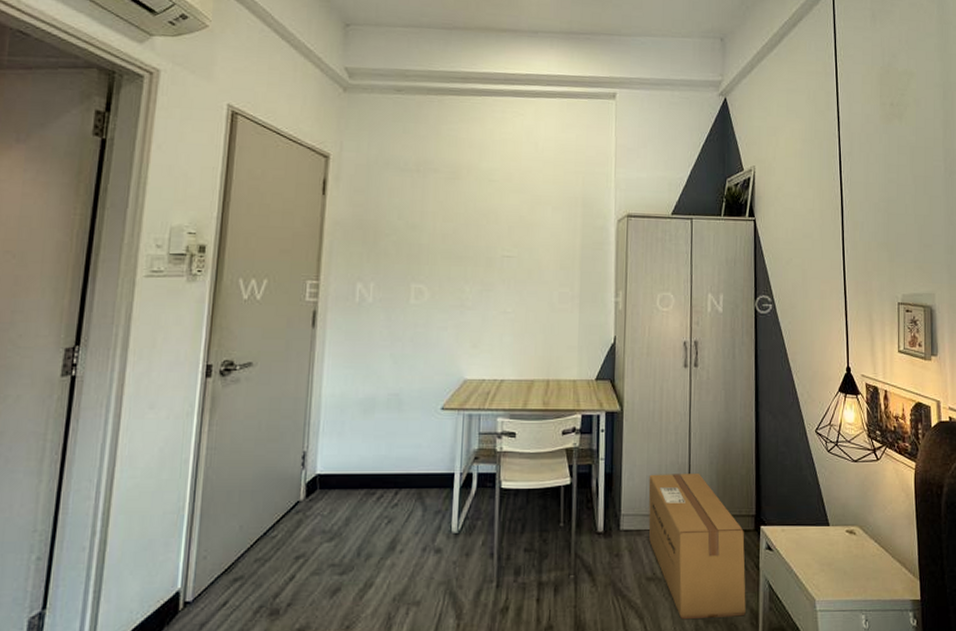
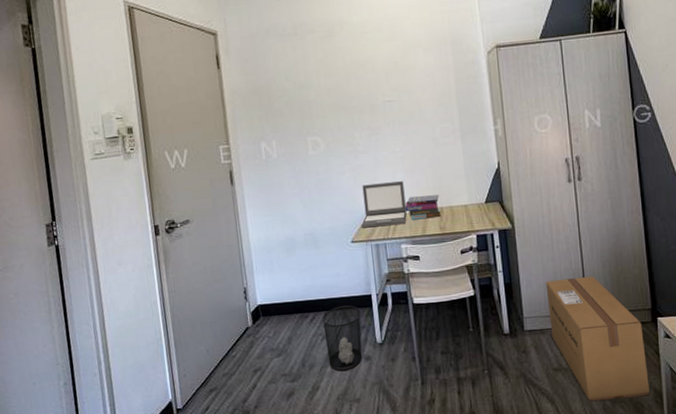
waste bin: none [390,484,439,566] -> present [322,305,363,372]
laptop: none [456,345,510,395] -> present [361,181,407,228]
books: none [507,363,547,391] -> present [405,195,441,220]

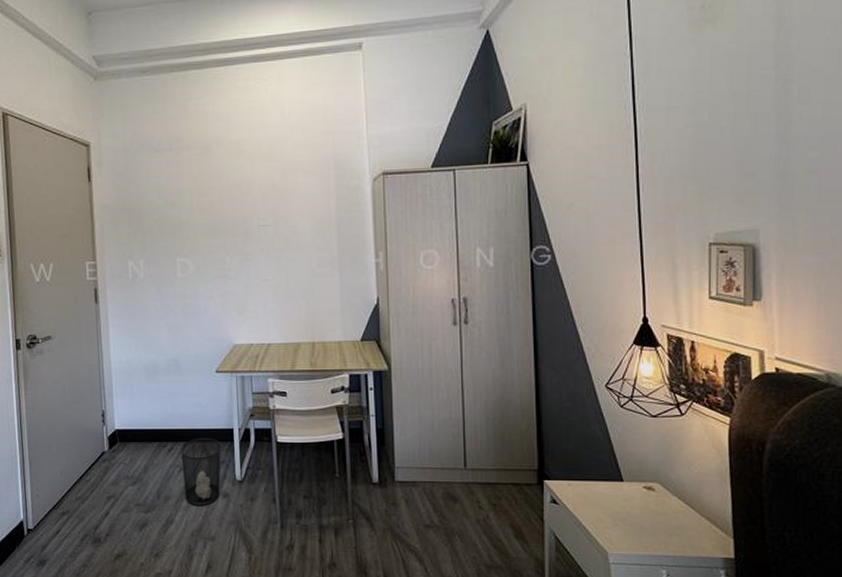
laptop: present [361,181,407,228] -> none [227,311,276,358]
books: present [405,195,441,220] -> none [274,328,313,353]
box: present [545,276,650,402] -> none [421,429,530,565]

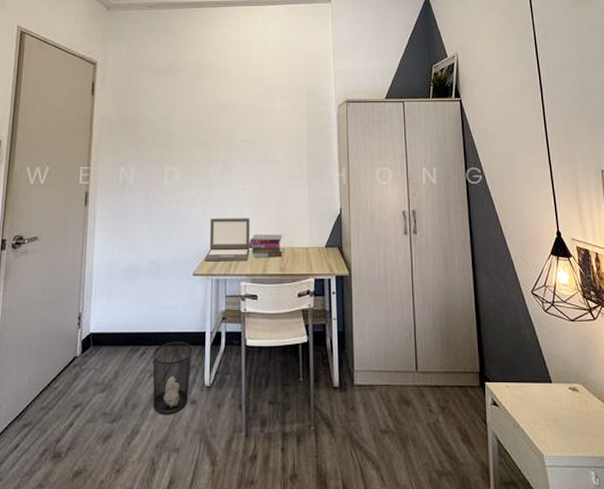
laptop: none [227,311,276,358] -> present [204,218,250,262]
books: none [274,328,313,353] -> present [248,234,283,258]

